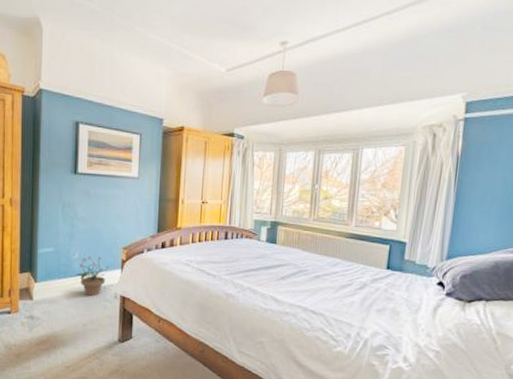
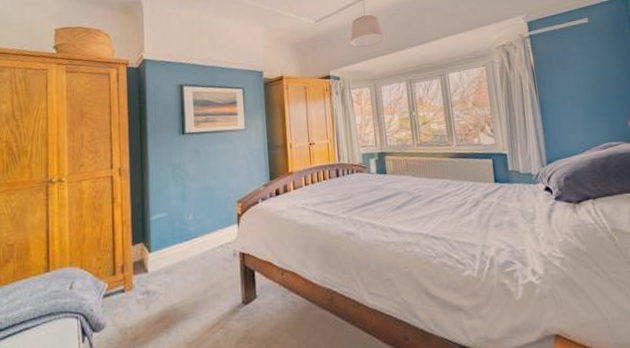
potted plant: present [76,256,110,297] -> none [191,214,226,259]

